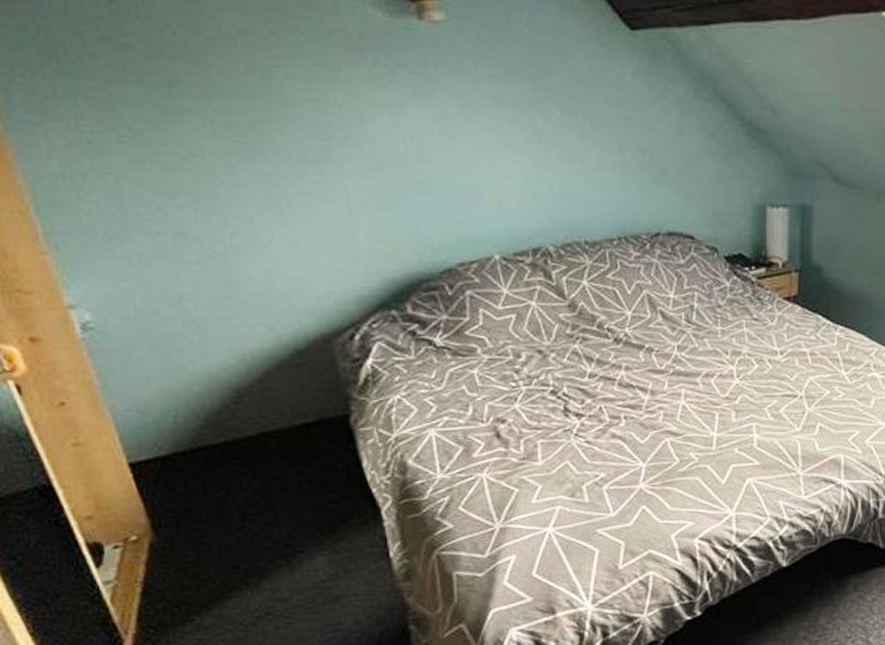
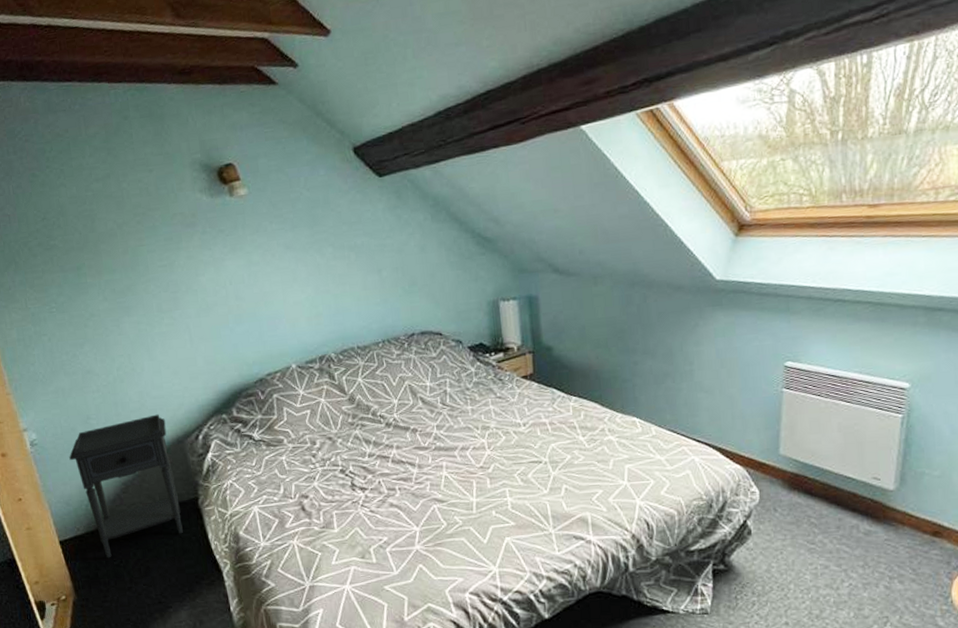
nightstand: none [147,302,325,488] -> present [69,414,183,558]

